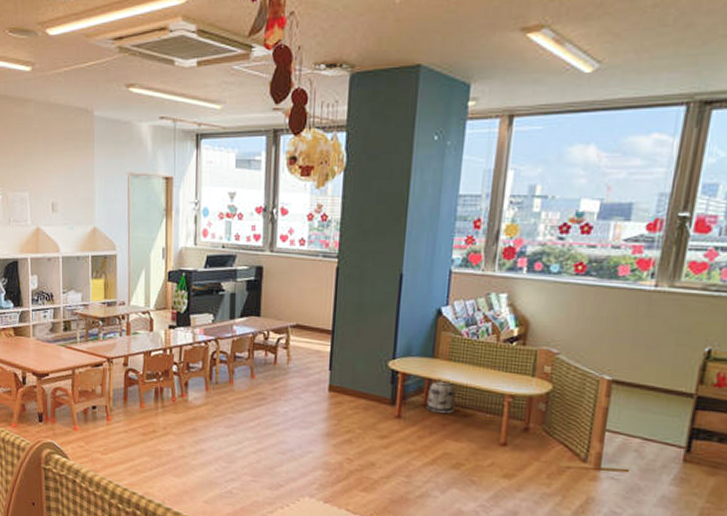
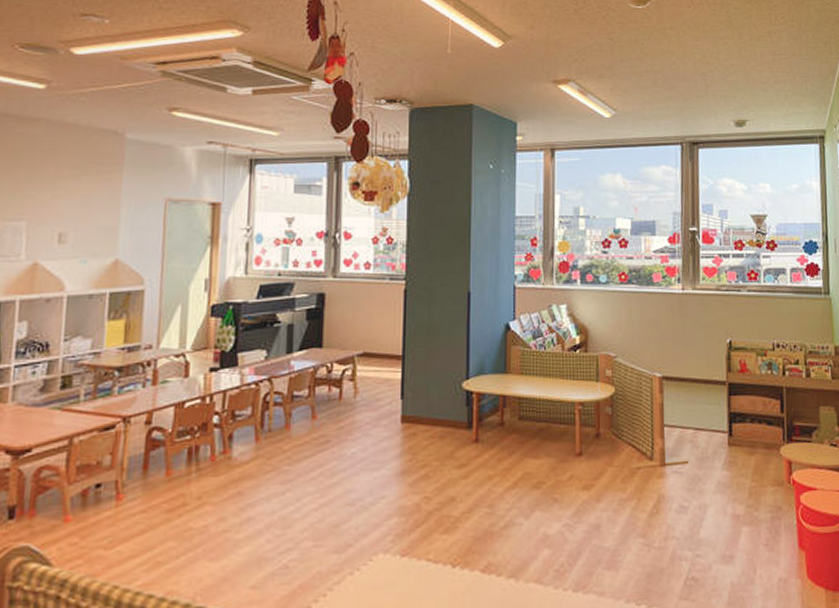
basket: present [426,378,456,414] -> none [503,394,530,431]

